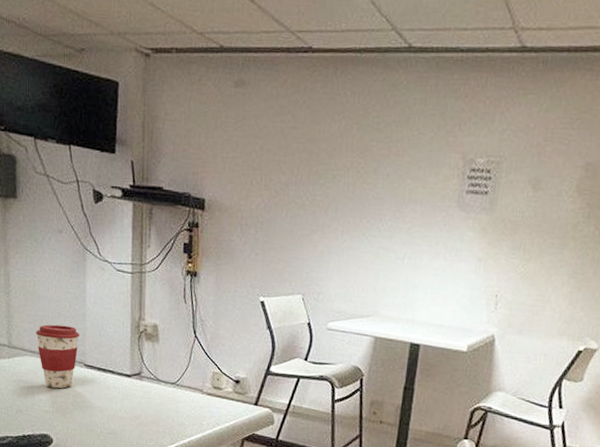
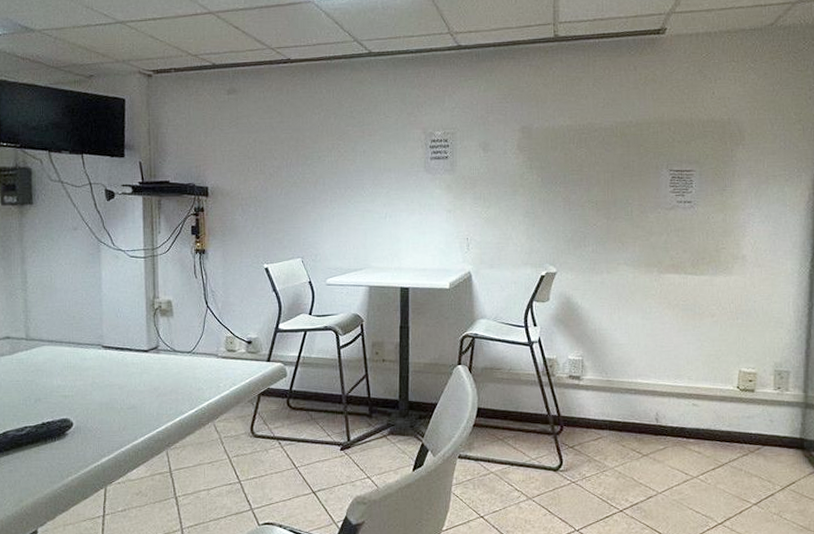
coffee cup: present [36,324,79,389] -> none [53,312,96,373]

